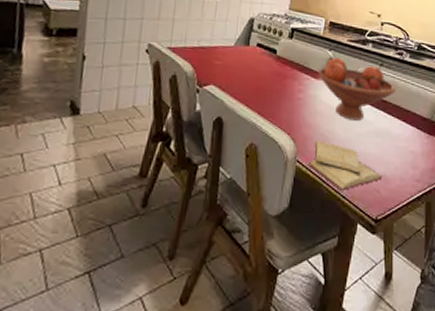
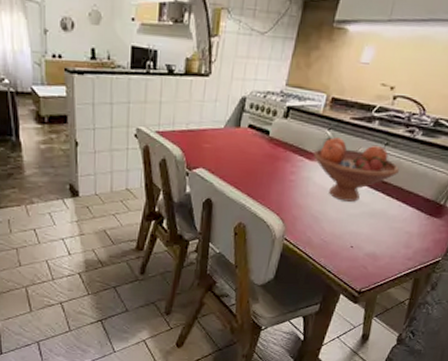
diary: present [308,140,383,190] -> none [296,220,372,266]

